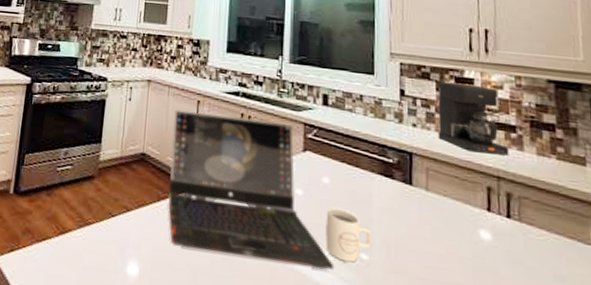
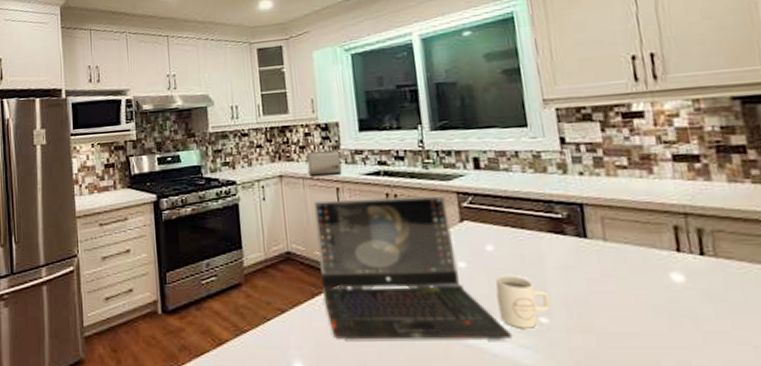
toaster: none [174,63,207,89] -> present [306,151,342,176]
coffee maker: present [437,81,509,156] -> none [603,117,695,191]

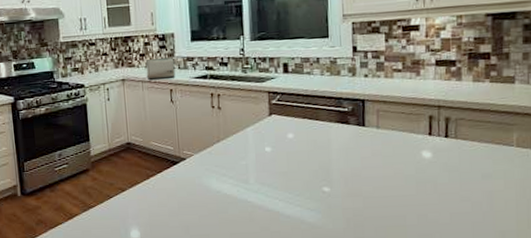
laptop computer: present [314,195,513,340] -> none [151,94,302,210]
mug: present [495,275,551,329] -> none [292,156,332,196]

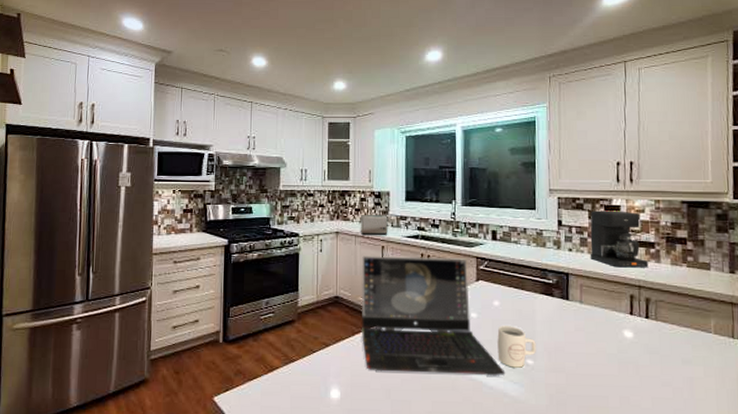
laptop computer: none [151,94,302,210] -> present [361,256,506,376]
mug: none [292,156,332,196] -> present [497,326,536,368]
coffee maker: none [387,30,449,89] -> present [590,210,649,268]

